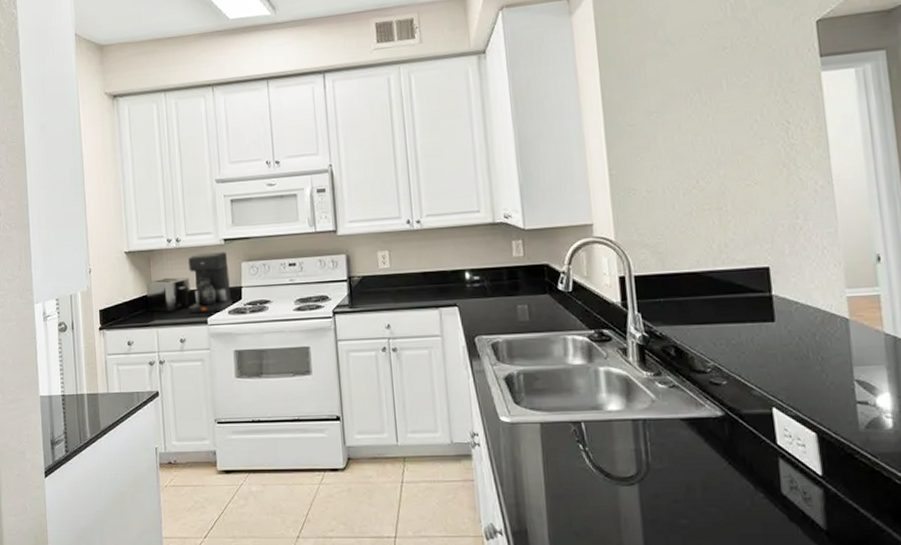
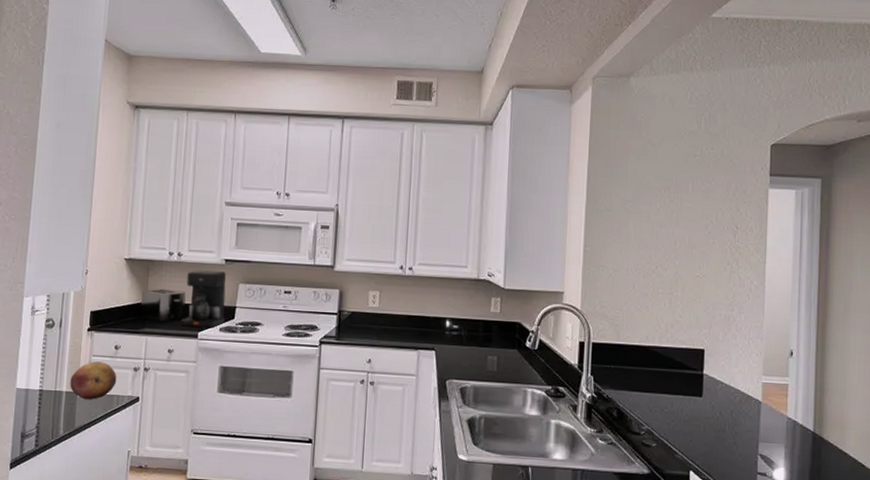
fruit: none [89,360,135,399] -> present [70,361,117,400]

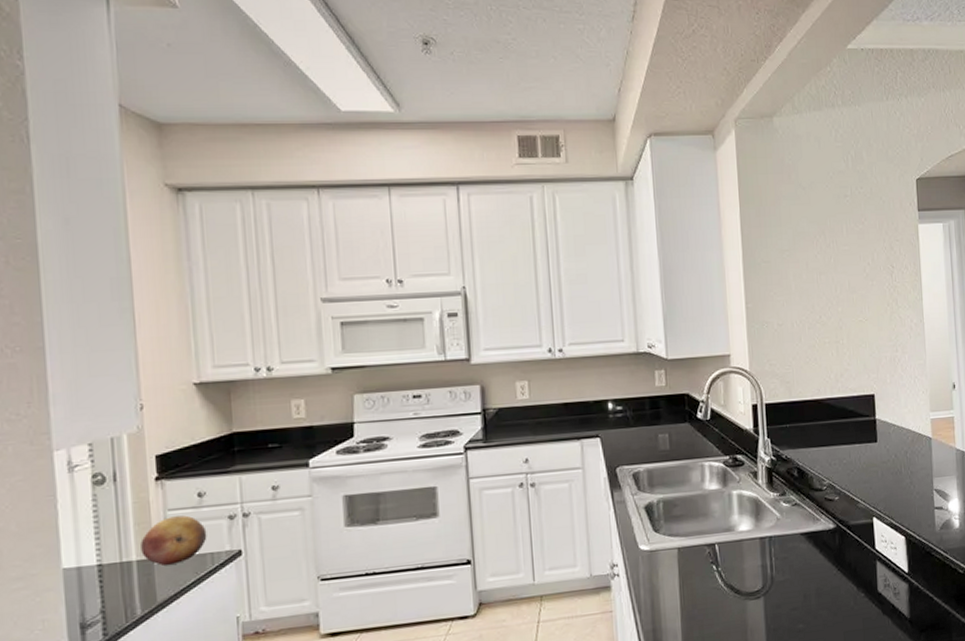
toaster: present [140,288,186,323] -> none [223,412,289,456]
coffee maker: present [180,270,226,328] -> none [282,383,342,456]

